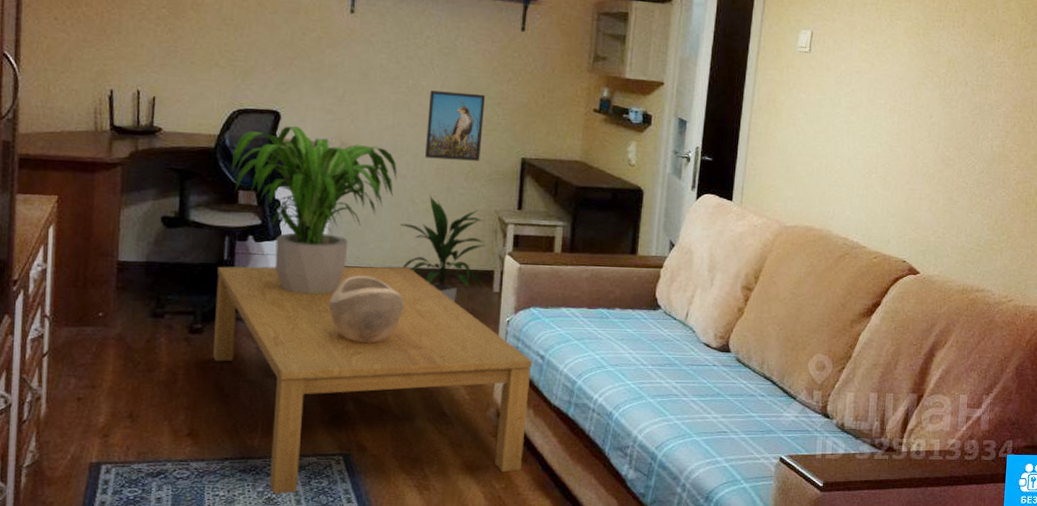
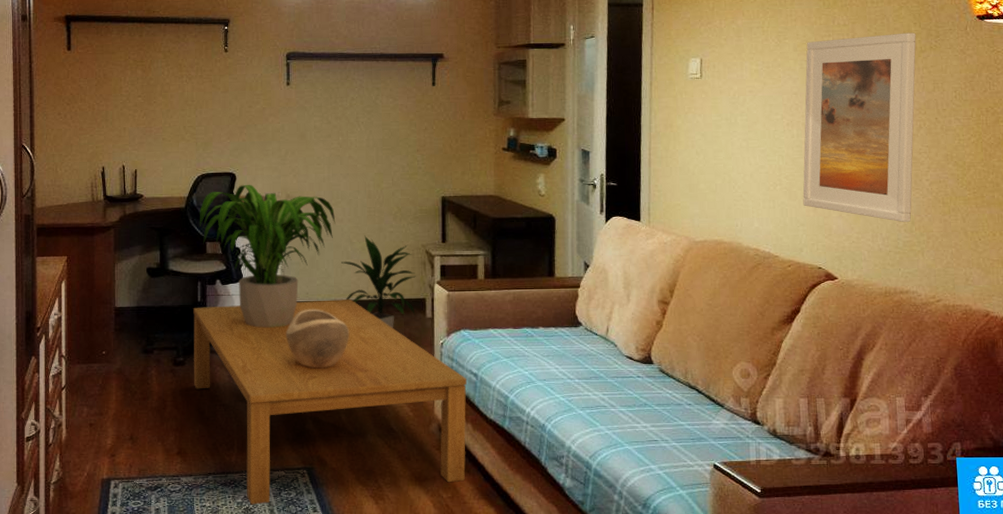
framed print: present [424,90,486,161] -> none [357,143,406,203]
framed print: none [895,25,1022,221] -> present [802,32,916,223]

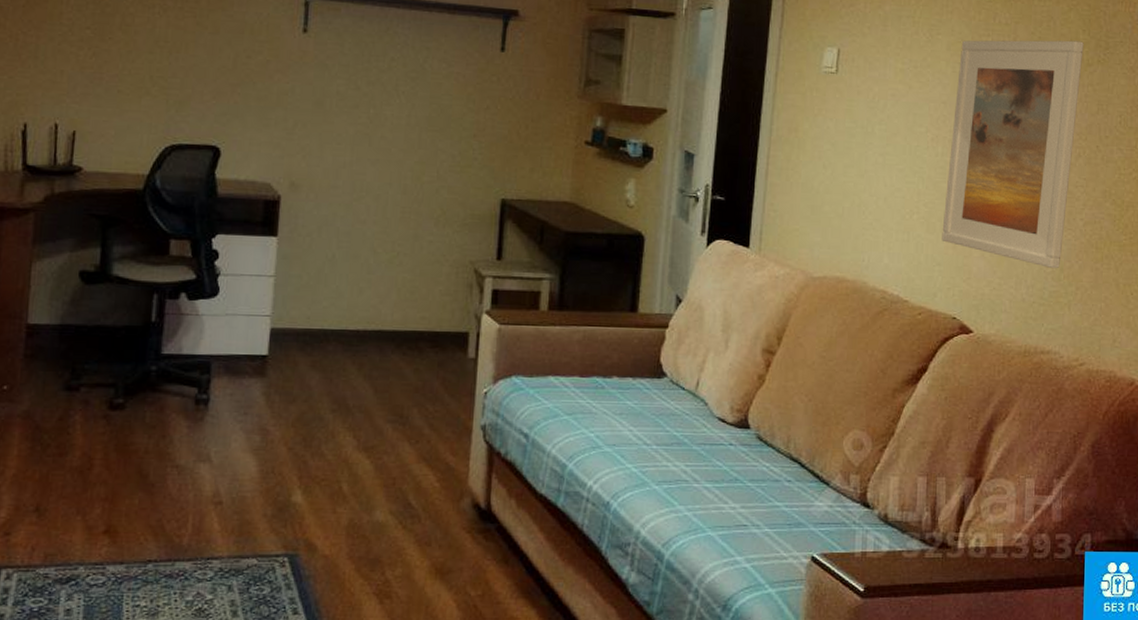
coffee table: present [193,299,467,505] -> none [136,328,514,604]
potted plant: present [199,184,336,328] -> none [161,163,356,363]
decorative bowl: present [285,309,350,369] -> none [273,339,363,421]
indoor plant: present [341,235,416,328] -> none [359,244,458,370]

